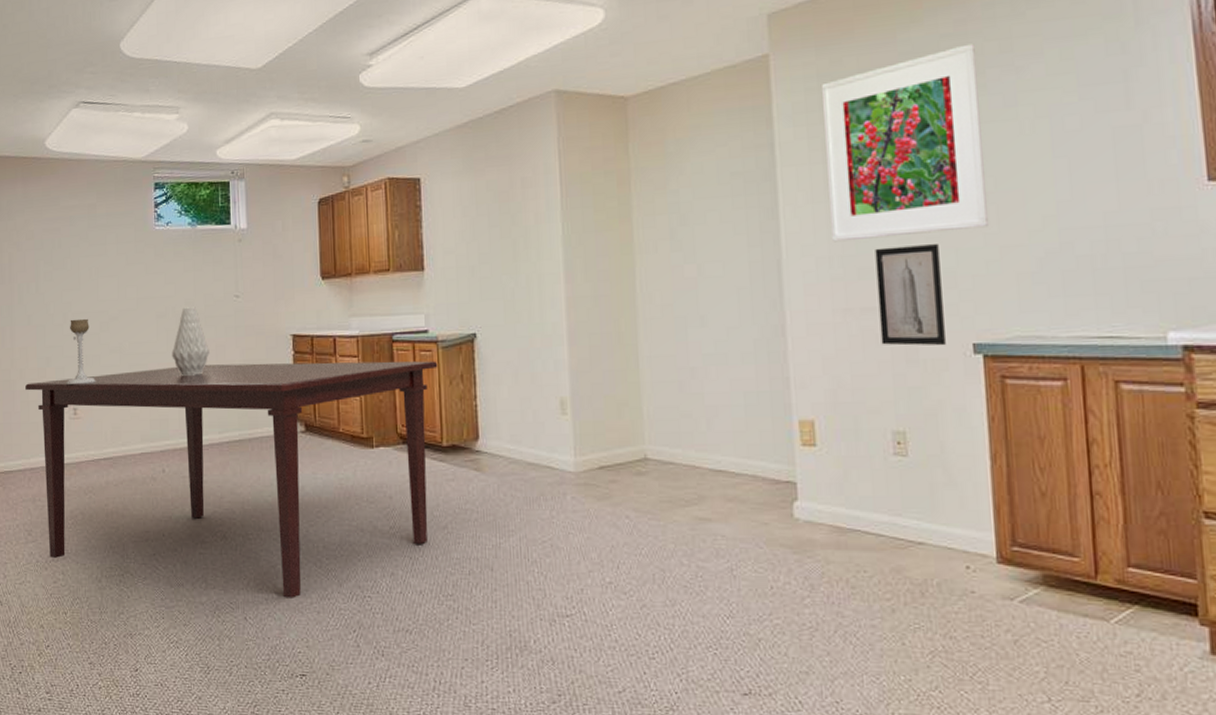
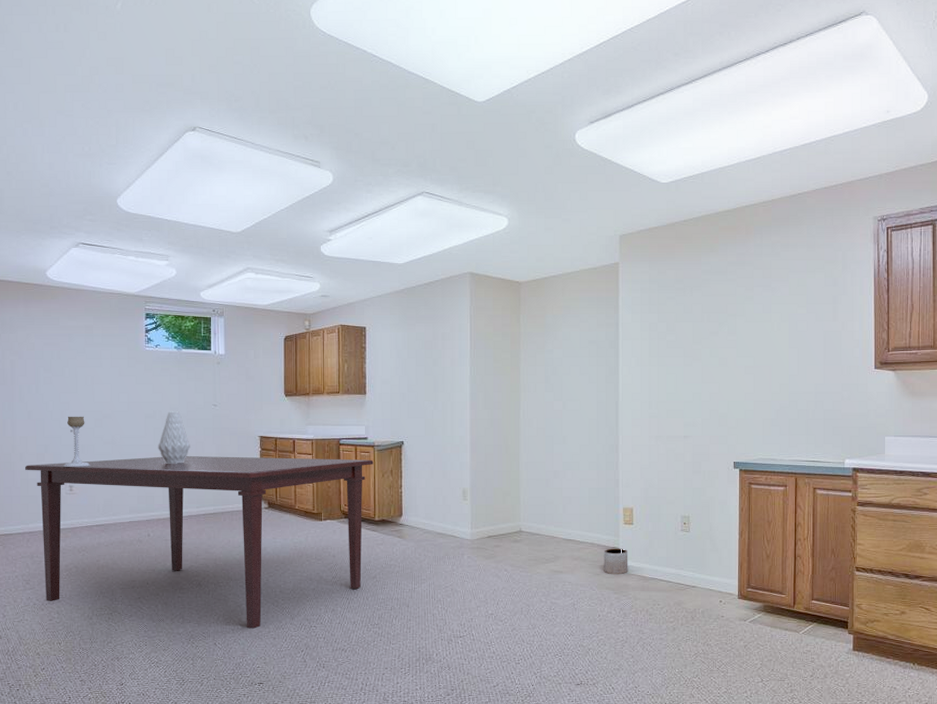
planter: none [772,483,813,524] -> present [604,548,628,575]
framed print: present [820,43,990,242] -> none [651,270,749,392]
wall art: present [875,244,946,346] -> none [678,398,717,463]

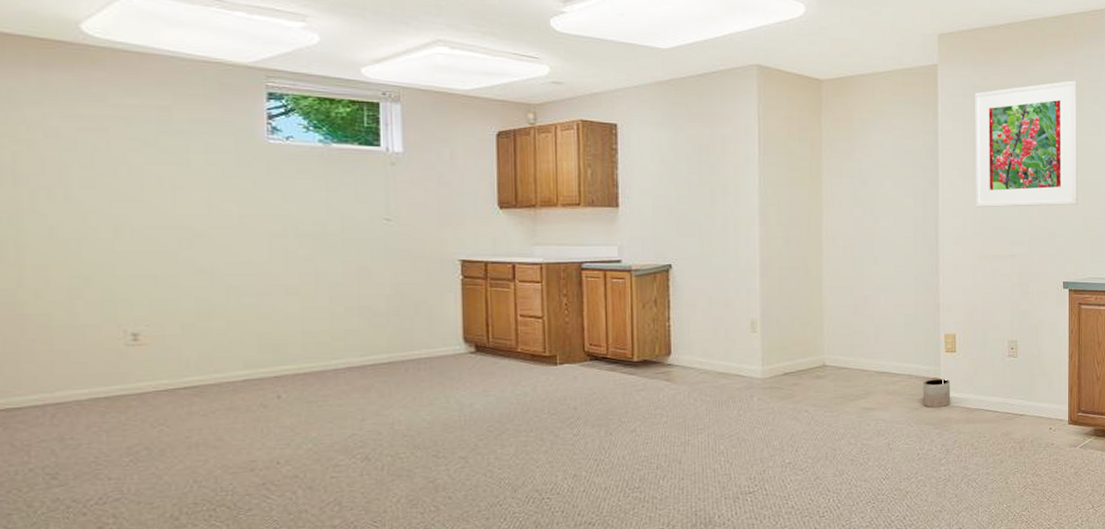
dining table: present [25,455,374,629] -> none [45,286,631,510]
candle holder: present [63,416,91,467] -> none [119,234,172,307]
vase: present [158,411,190,464] -> none [292,228,348,299]
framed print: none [651,270,749,392] -> present [974,80,1078,208]

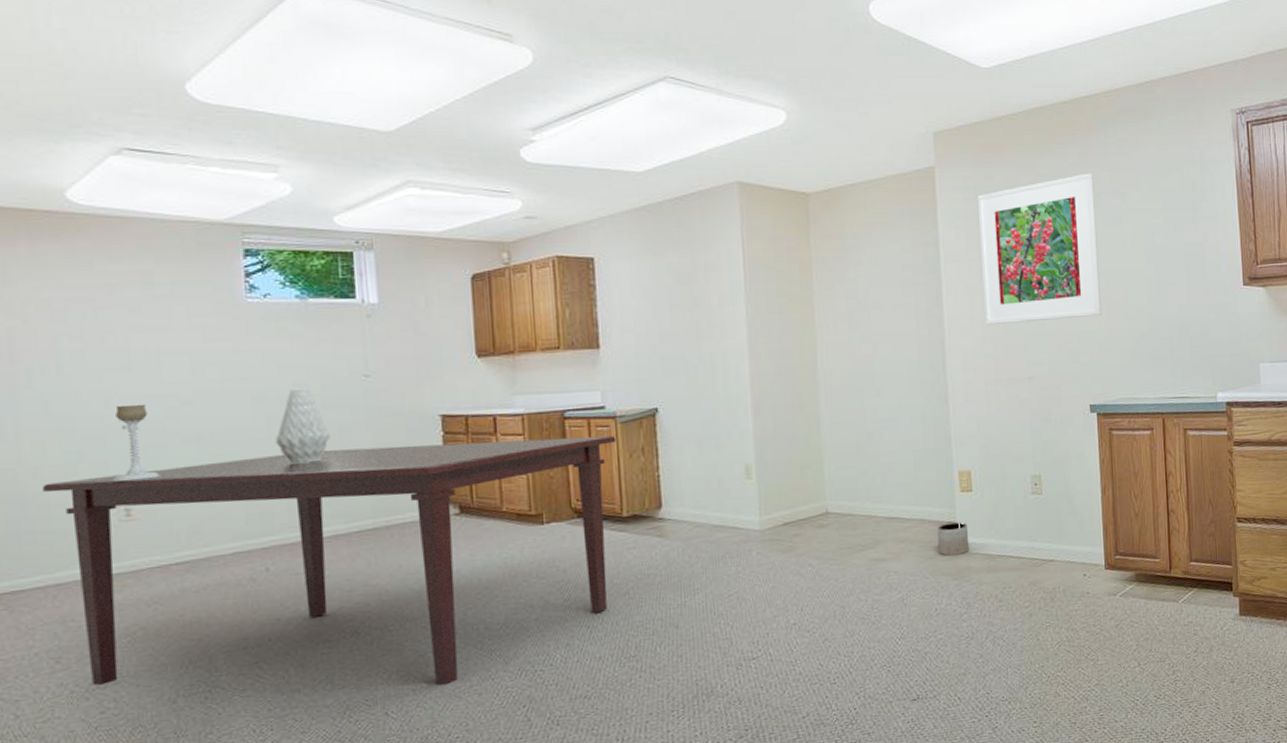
dining table: none [45,286,631,510] -> present [43,435,616,686]
candle holder: none [119,234,172,307] -> present [111,403,162,482]
vase: none [292,228,348,299] -> present [275,388,330,464]

